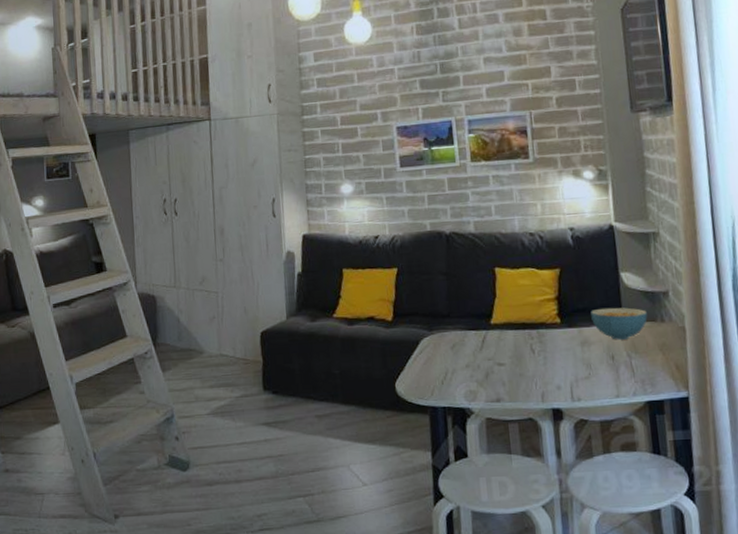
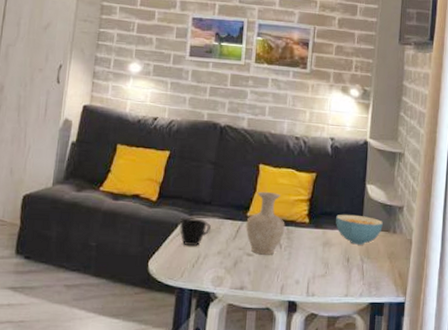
cup: none [421,333,455,363] -> present [180,217,212,247]
vase: none [491,295,535,363] -> present [246,191,285,255]

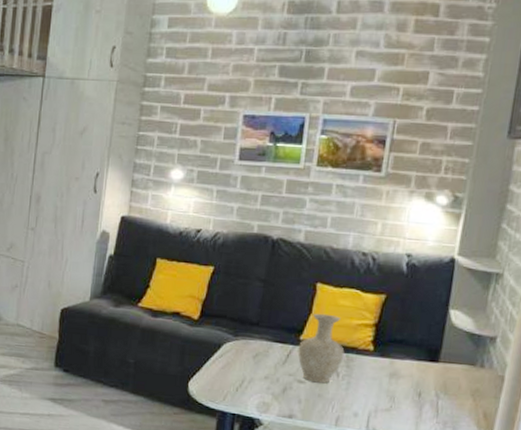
cup: present [180,217,212,247] -> none [223,338,259,370]
cereal bowl: present [336,214,383,245] -> none [407,342,468,379]

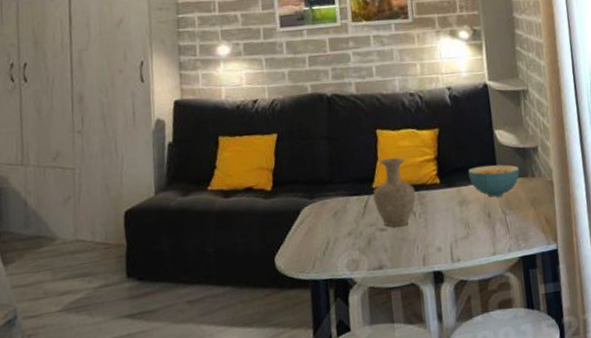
cereal bowl: none [407,342,468,379] -> present [468,164,520,198]

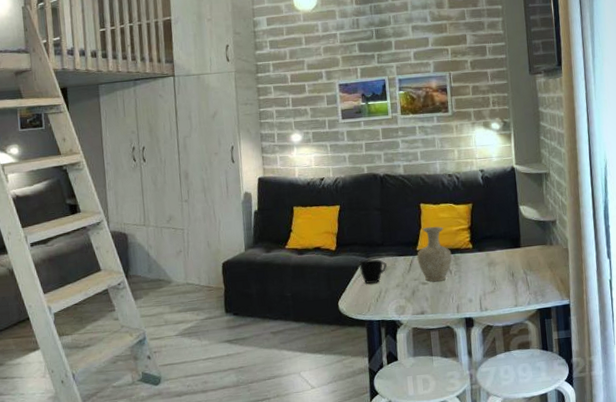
cup: none [301,200,337,233] -> present [359,259,388,284]
cereal bowl: present [468,164,520,198] -> none [496,234,540,261]

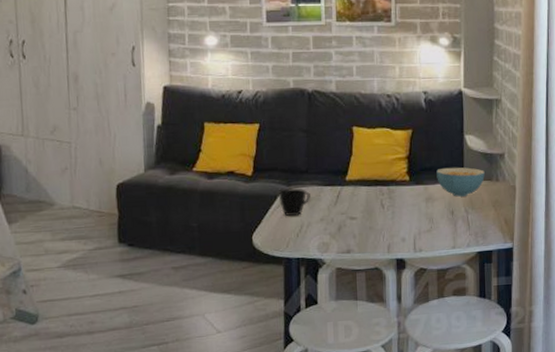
vase: present [417,226,452,282] -> none [346,153,386,217]
cereal bowl: none [496,234,540,261] -> present [436,167,485,197]

